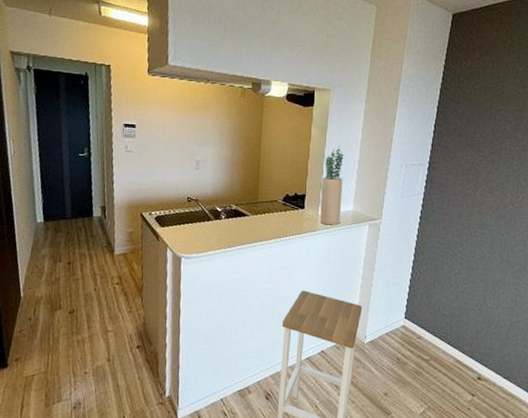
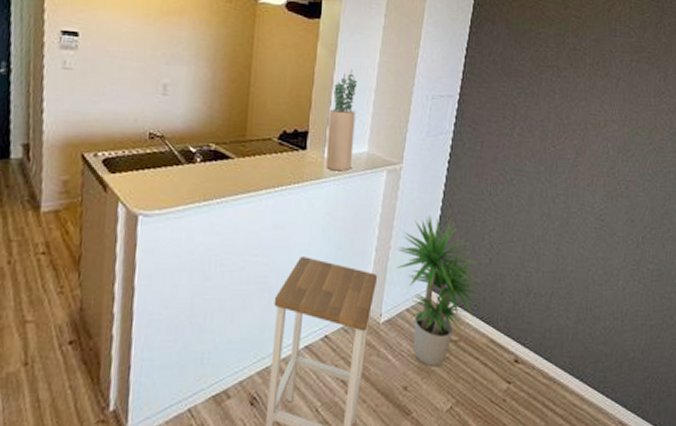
potted plant: none [377,260,452,380] -> present [396,215,485,367]

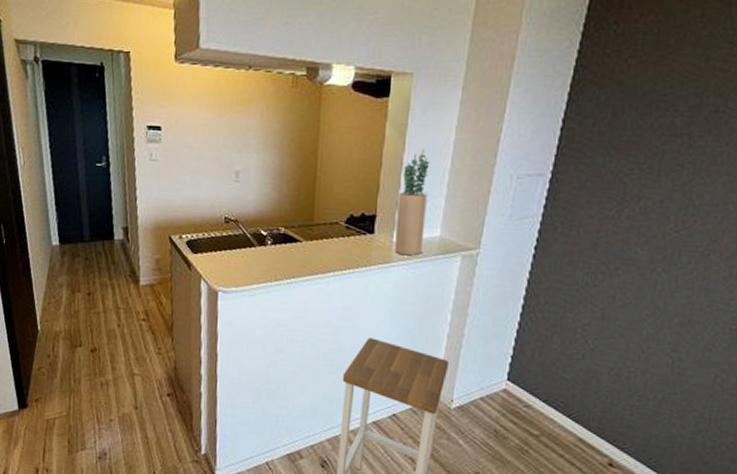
potted plant: present [396,215,485,367] -> none [470,304,575,458]

